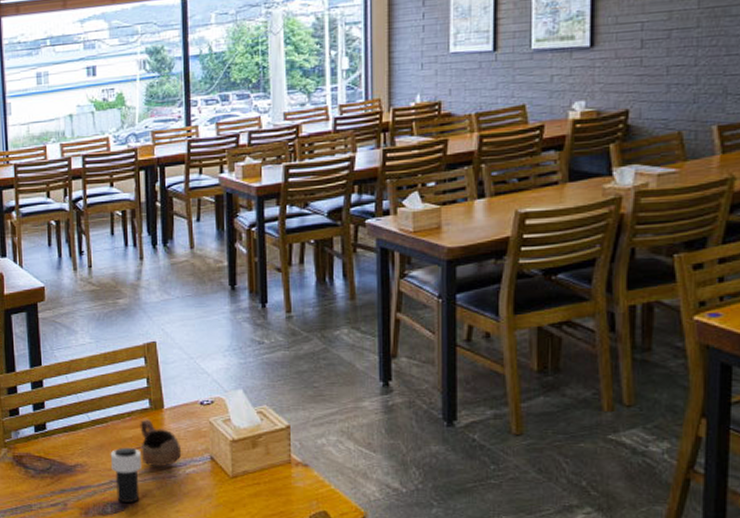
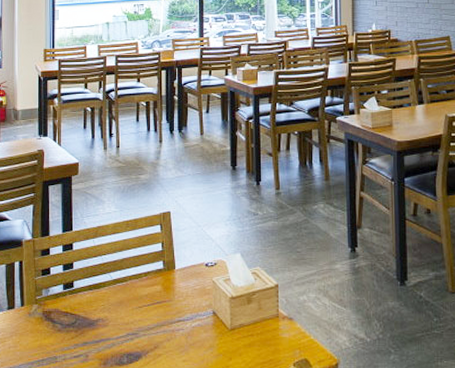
cup: present [110,447,141,503] -> none [128,303,154,353]
cup: present [140,419,182,468] -> none [154,278,189,322]

